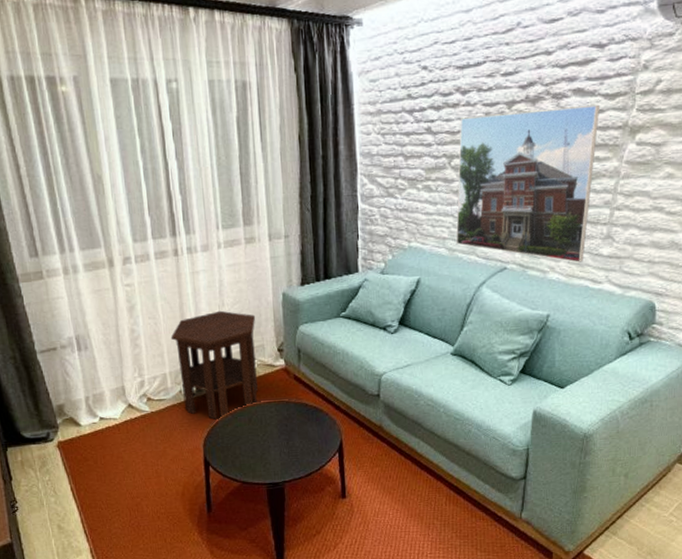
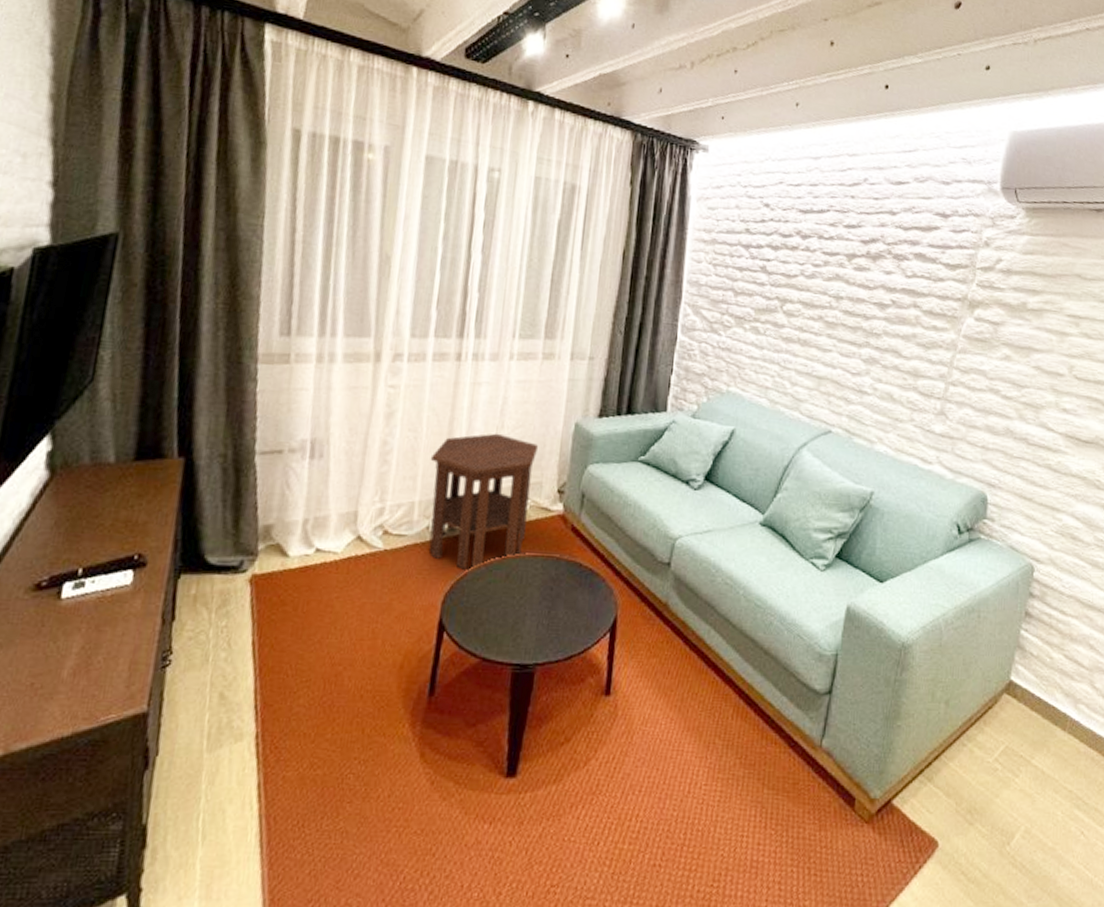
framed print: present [456,104,599,263] -> none [779,262,940,437]

